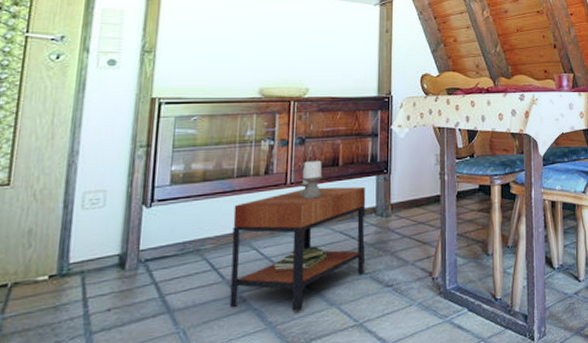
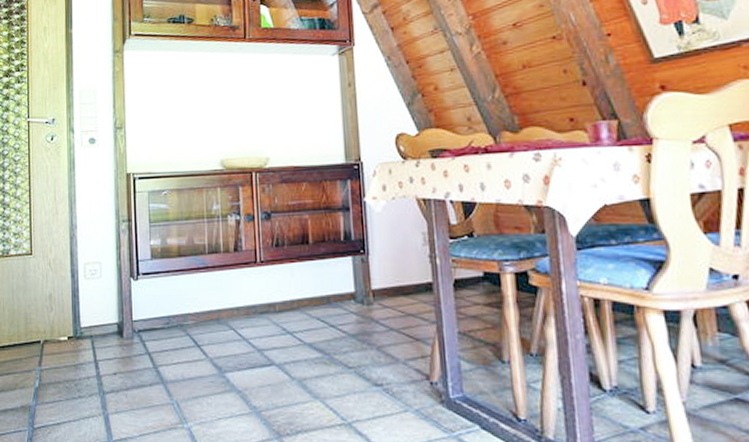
side table: present [229,160,366,311] -> none [209,237,348,399]

